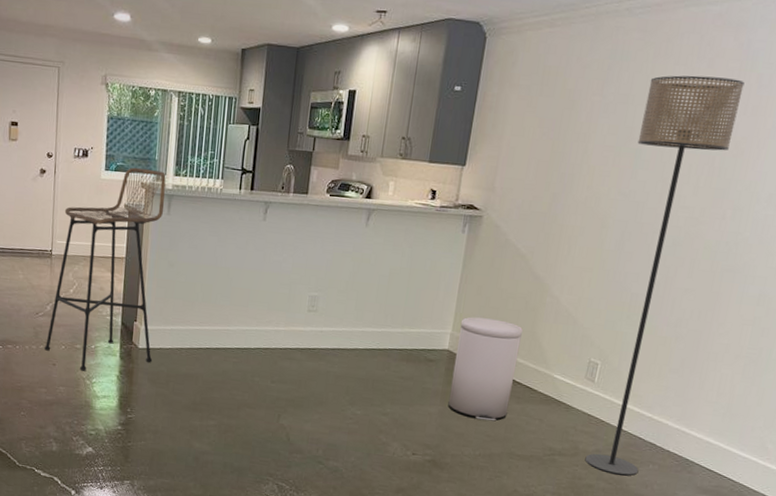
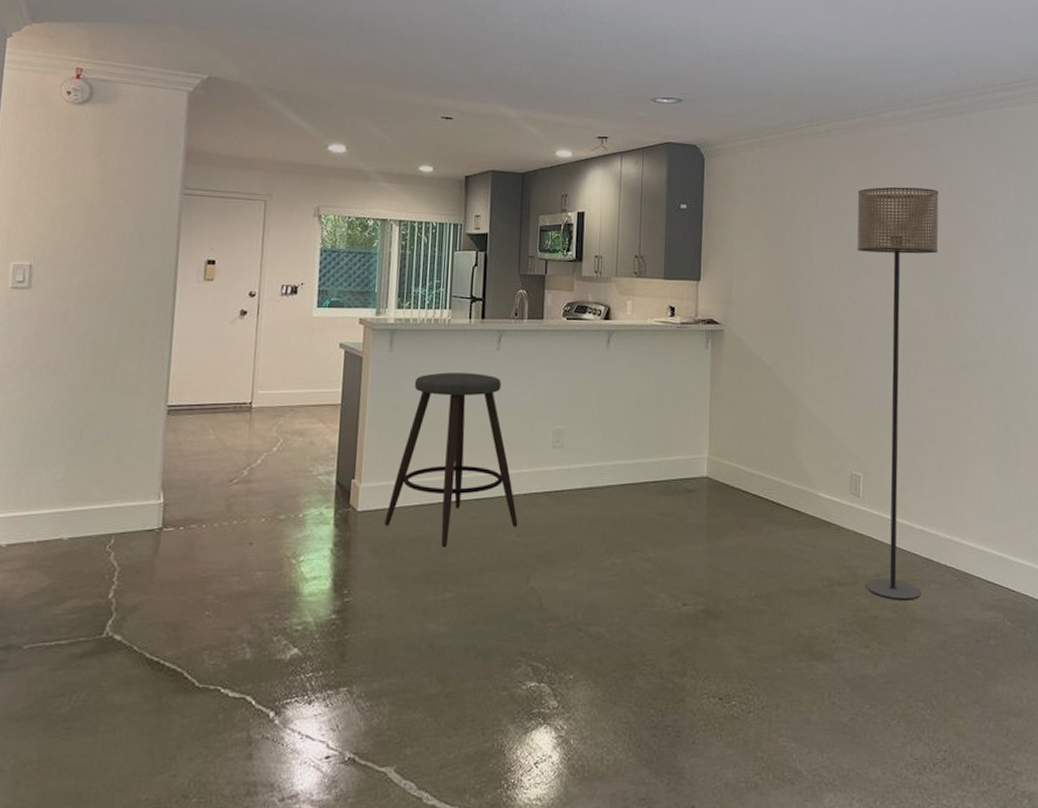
bar stool: present [44,167,166,371] -> none [238,302,387,548]
bar stool: none [161,236,273,385] -> present [384,372,518,548]
pedal bin: present [448,316,523,422] -> none [714,437,780,555]

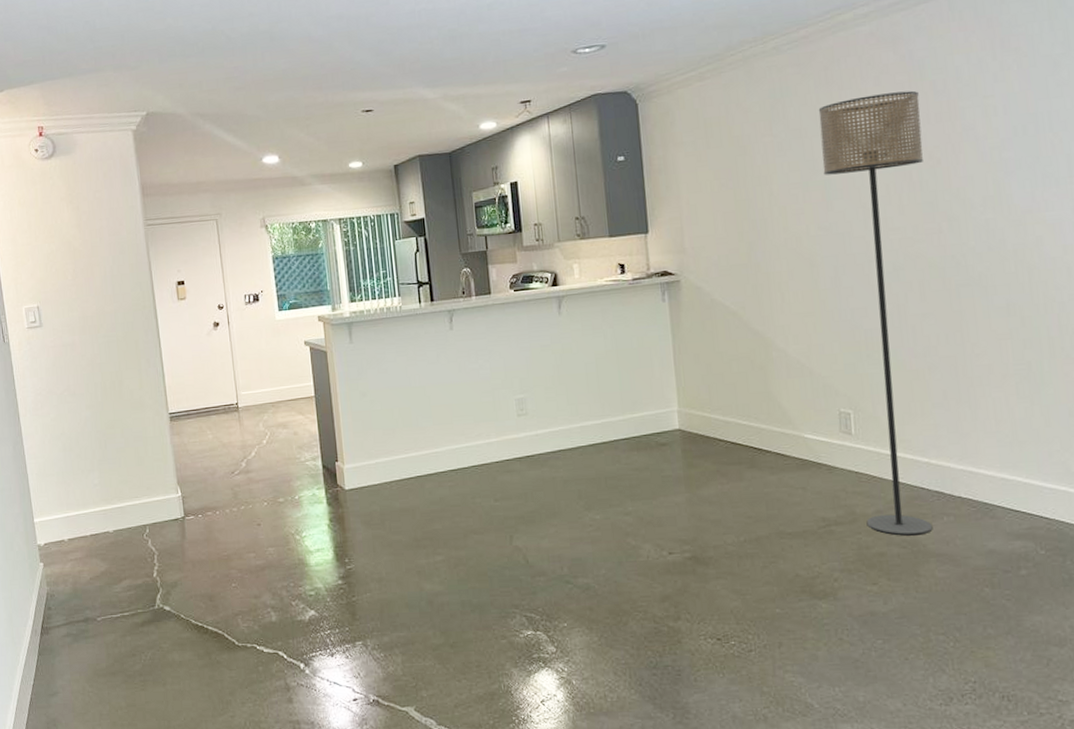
bar stool: present [384,372,518,548] -> none [370,353,494,516]

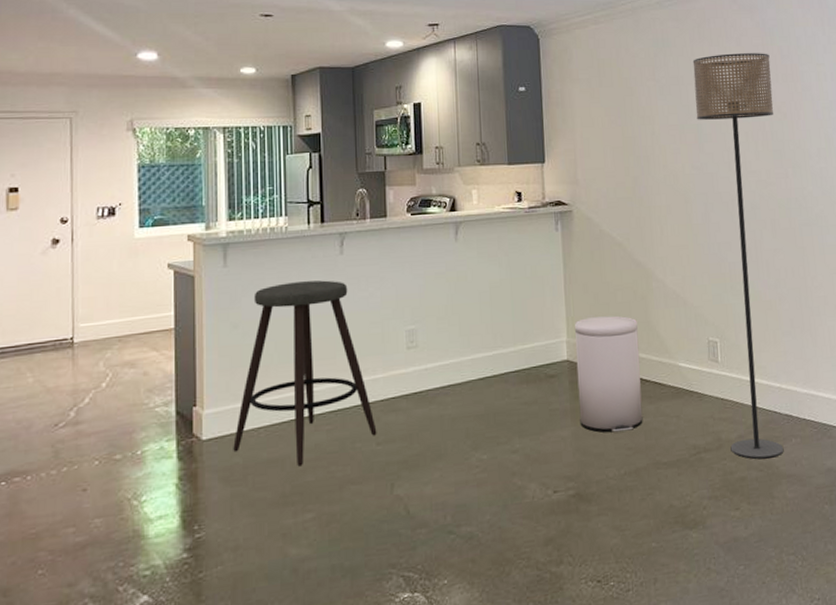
bar stool: none [370,353,494,516] -> present [233,280,377,467]
pedal bin: none [685,385,764,502] -> present [574,315,643,434]

